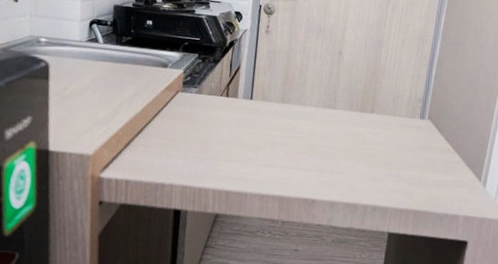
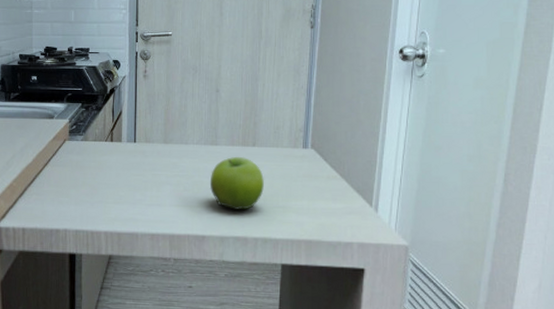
fruit: none [324,122,379,177] -> present [209,156,264,210]

